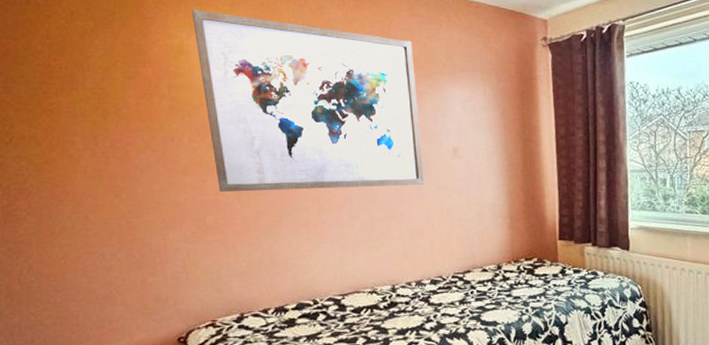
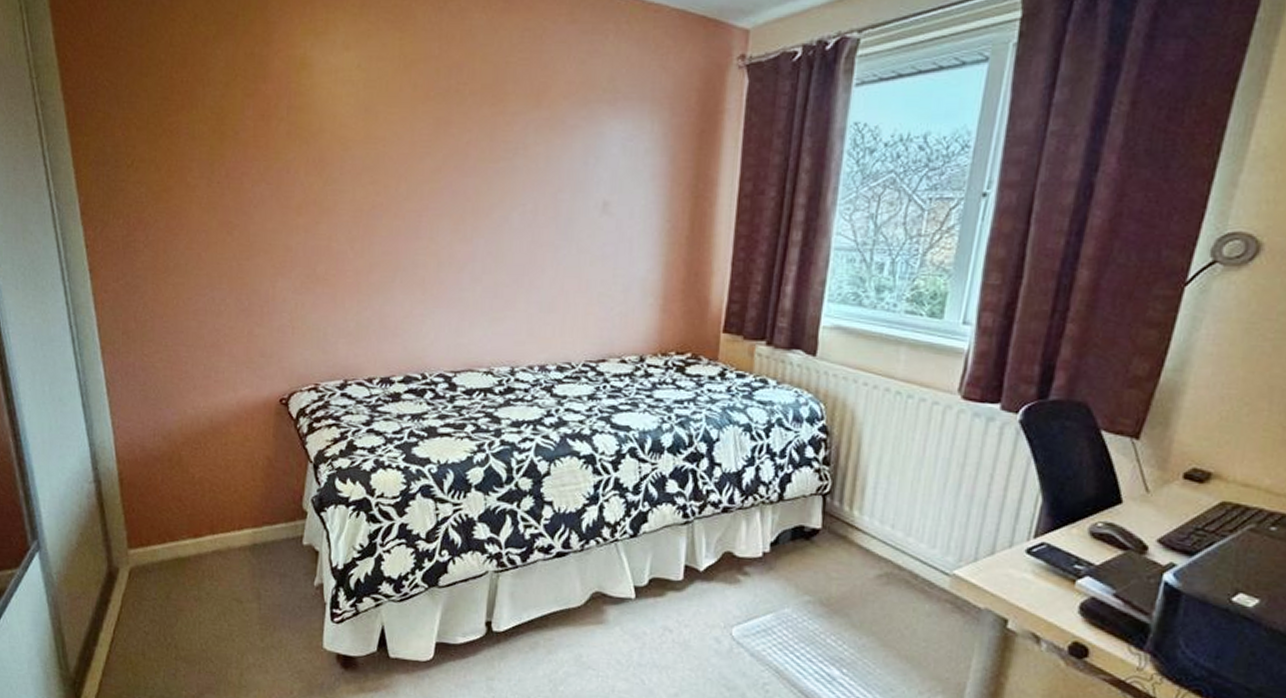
wall art: present [191,9,425,192] -> none [317,11,568,246]

